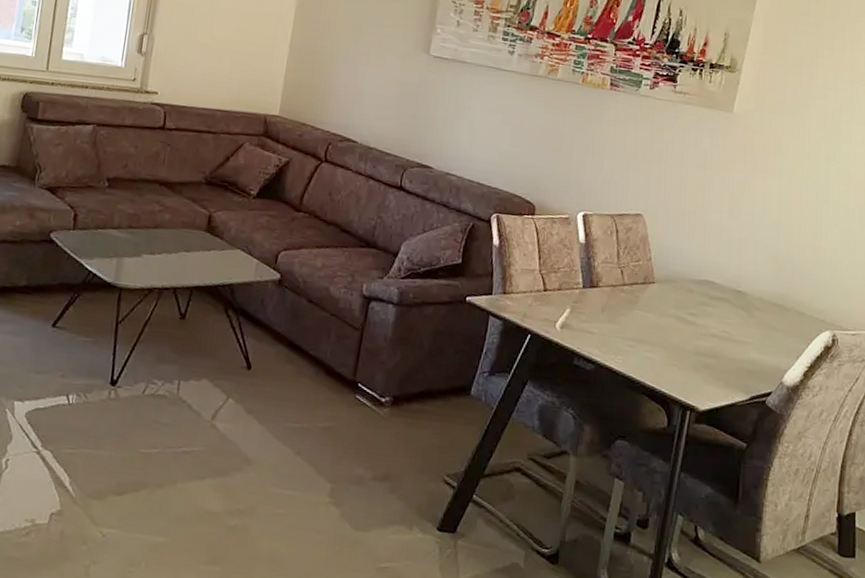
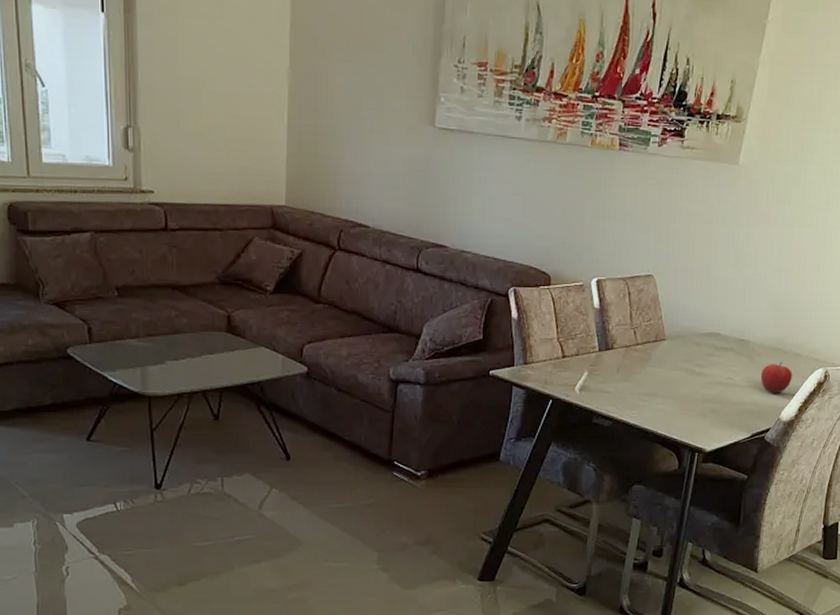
fruit: none [759,319,796,354] -> present [760,361,793,394]

